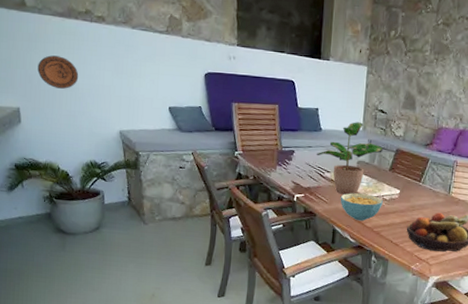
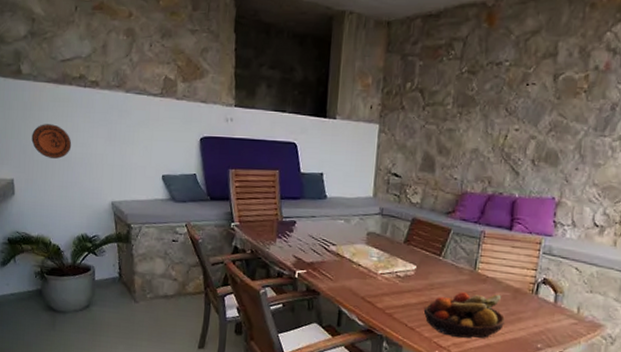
potted plant: present [316,122,384,195] -> none [320,187,397,271]
cereal bowl: present [340,193,383,221] -> none [347,268,396,301]

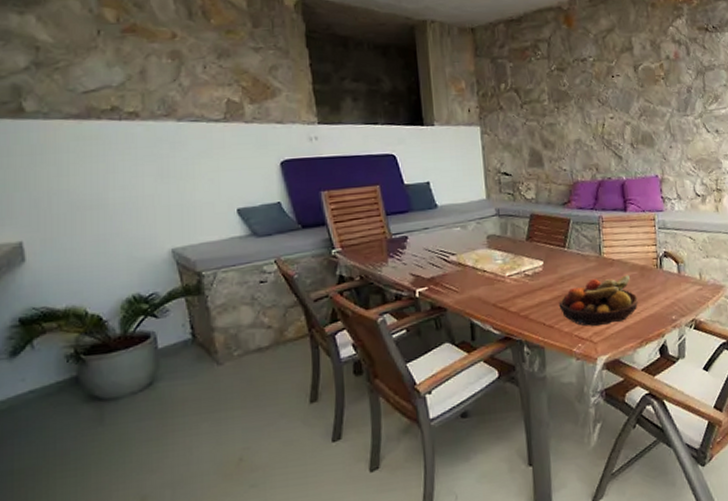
decorative plate: present [31,124,72,159] -> none [46,167,107,209]

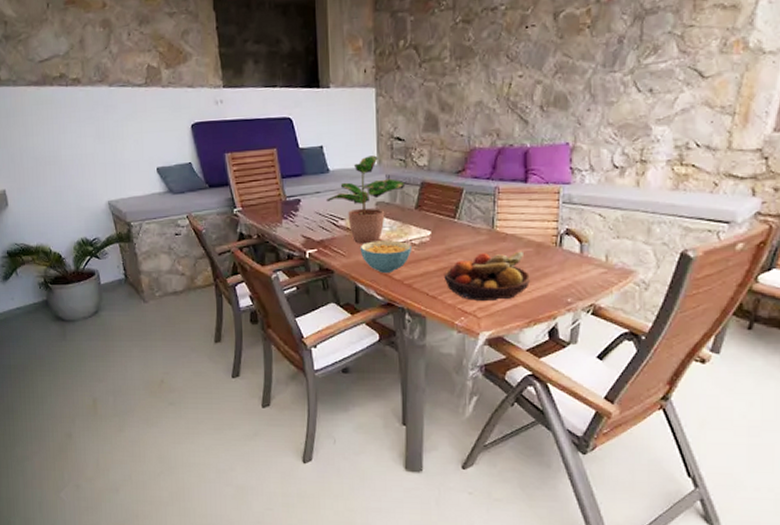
potted plant: none [435,190,515,279] -> present [325,155,406,244]
cereal bowl: none [473,272,526,306] -> present [360,240,411,273]

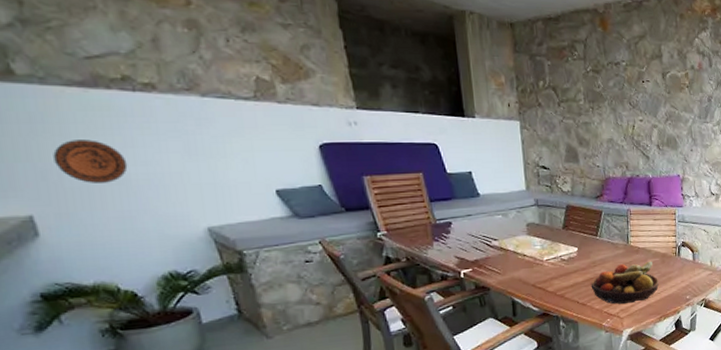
decorative plate: none [18,128,60,164] -> present [53,140,128,183]
potted plant: present [325,155,406,244] -> none [477,181,553,262]
cereal bowl: present [360,240,411,273] -> none [514,257,562,287]

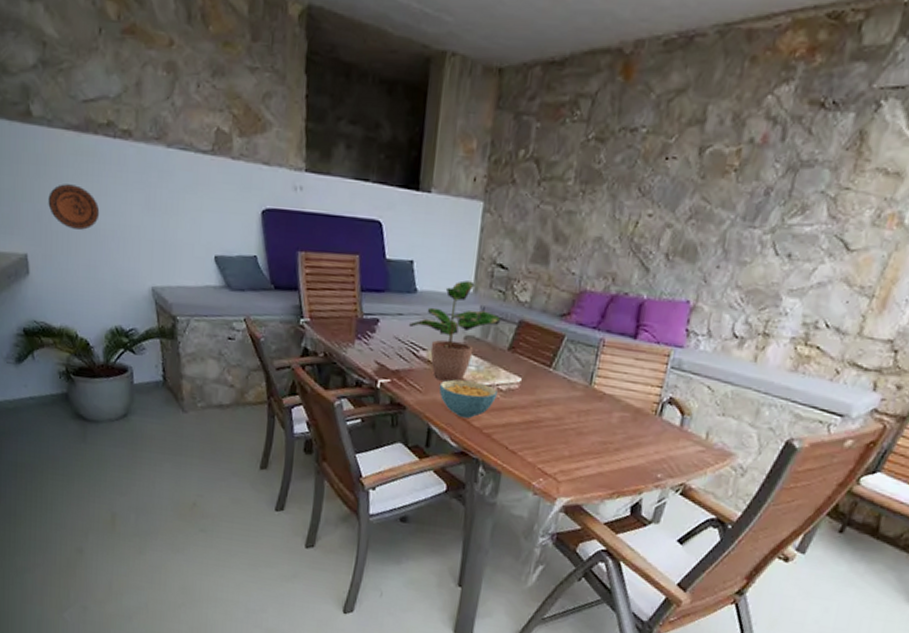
potted plant: none [477,181,553,262] -> present [408,280,502,382]
cereal bowl: none [514,257,562,287] -> present [439,379,497,418]
fruit bowl: present [590,261,660,304] -> none [527,411,623,465]

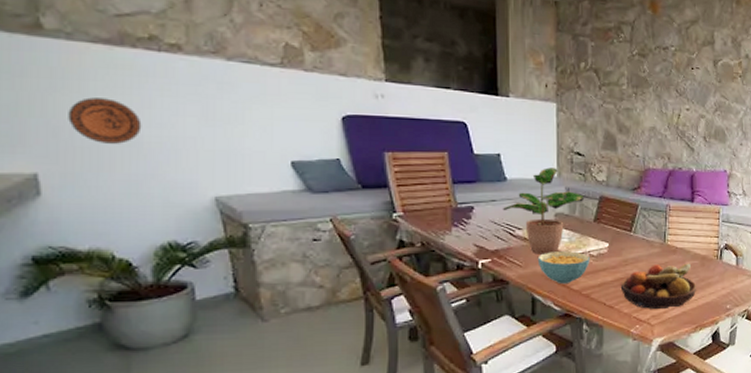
fruit bowl: none [527,411,623,465] -> present [620,263,697,309]

